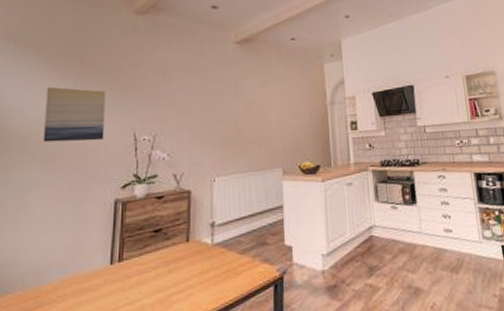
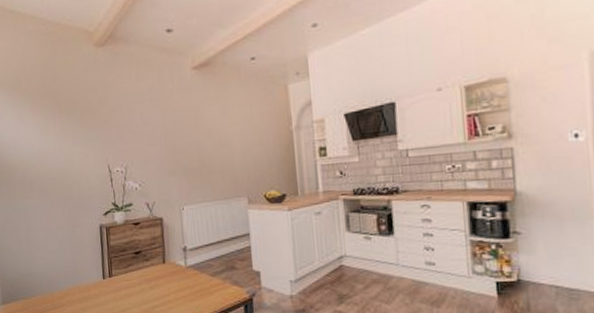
wall art: present [43,87,106,143] -> none [32,125,84,175]

